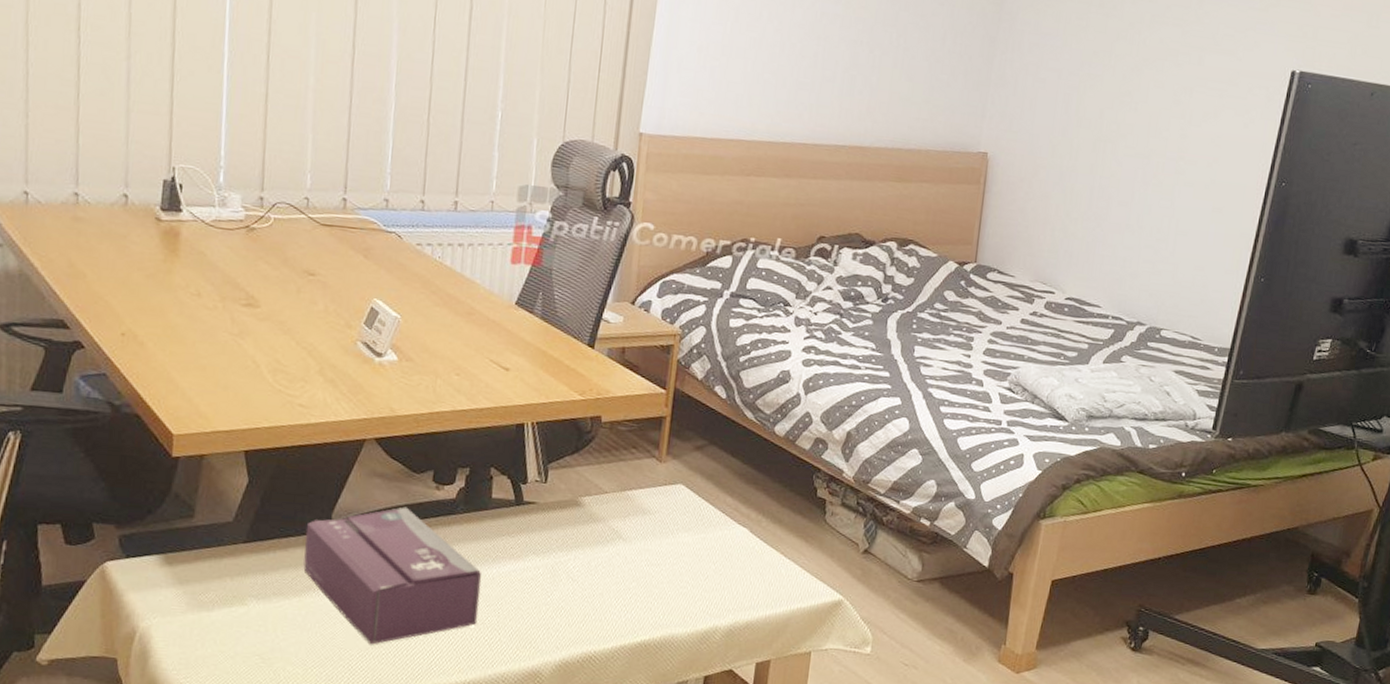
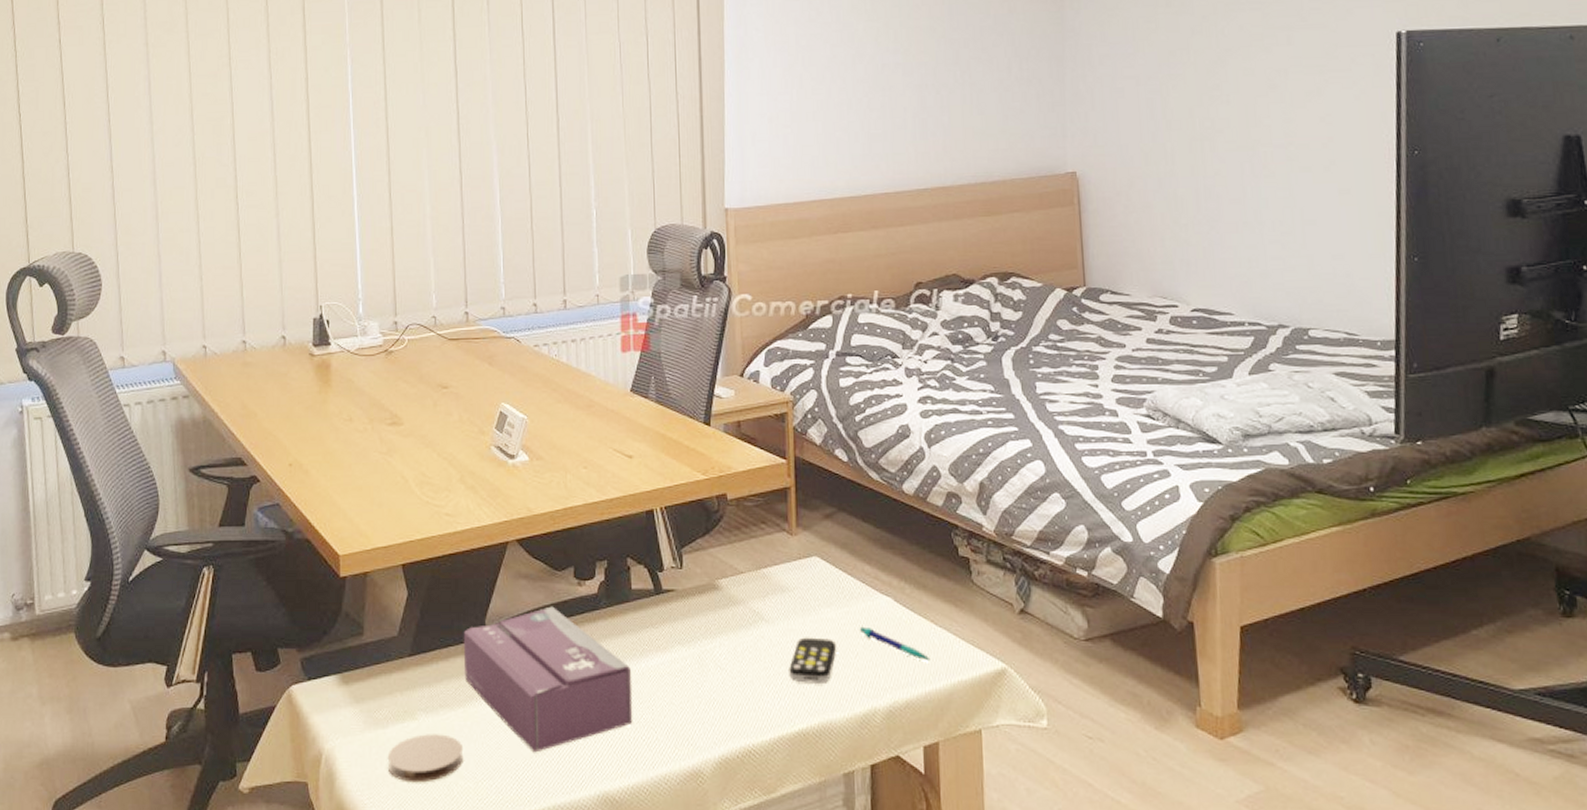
coaster: none [209,620,295,666] -> present [387,734,464,783]
remote control: none [639,557,689,601] -> present [789,637,837,683]
pen: none [712,552,775,589] -> present [859,626,931,662]

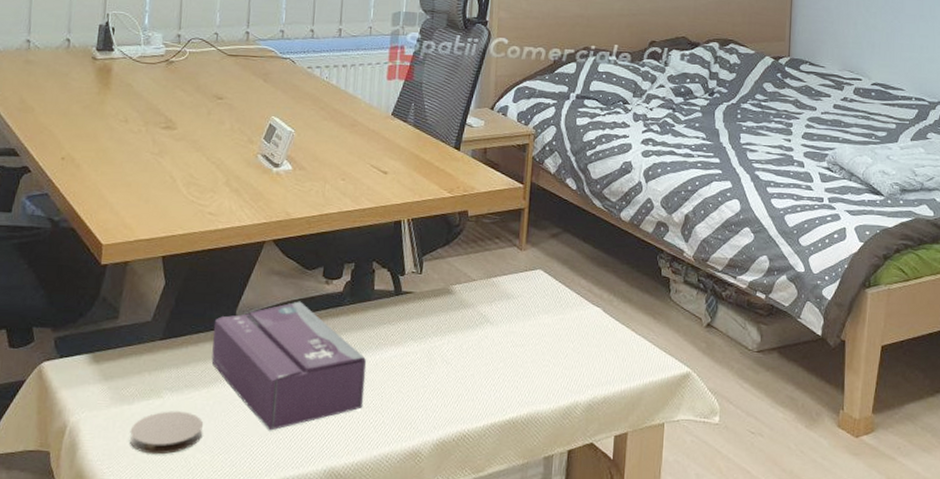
remote control: present [789,637,837,683] -> none [506,338,550,379]
pen: present [859,626,931,662] -> none [570,331,629,364]

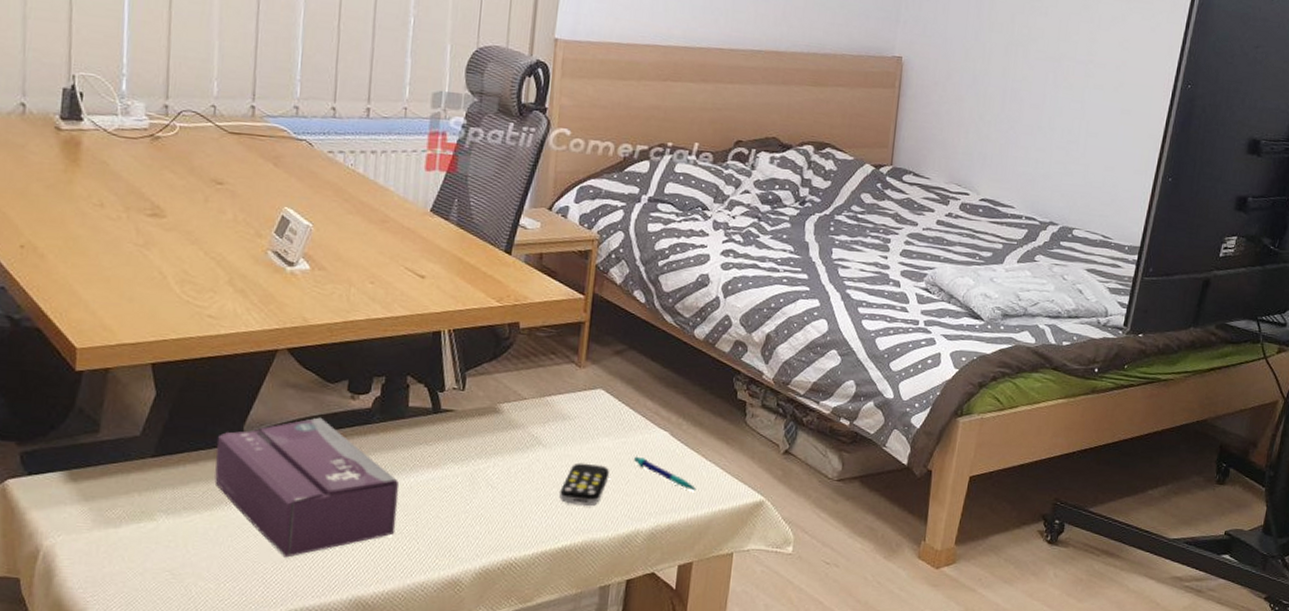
coaster: present [129,411,204,455] -> none [116,535,207,582]
remote control: none [506,338,550,379] -> present [559,463,610,506]
pen: none [570,331,629,364] -> present [633,456,697,491]

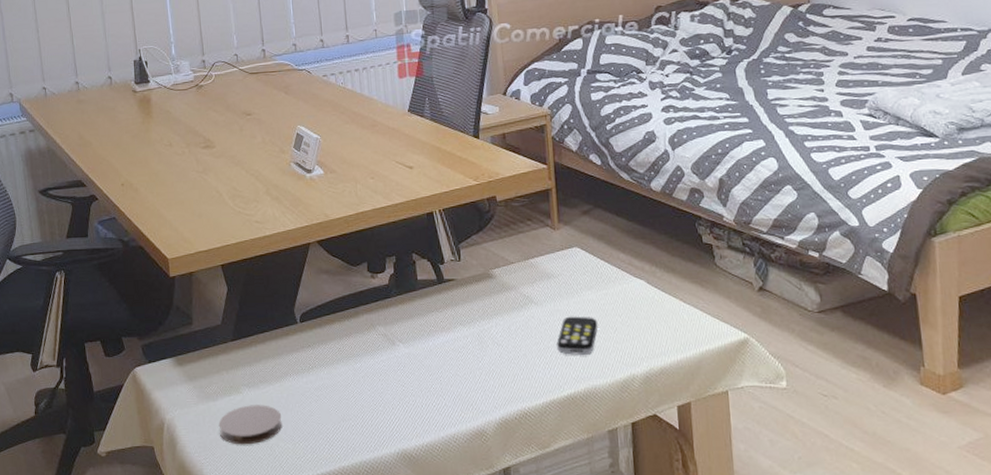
coaster: none [116,535,207,582] -> present [218,405,283,445]
tissue box: present [214,417,400,558] -> none [276,296,425,419]
pen: present [633,456,697,491] -> none [617,305,681,334]

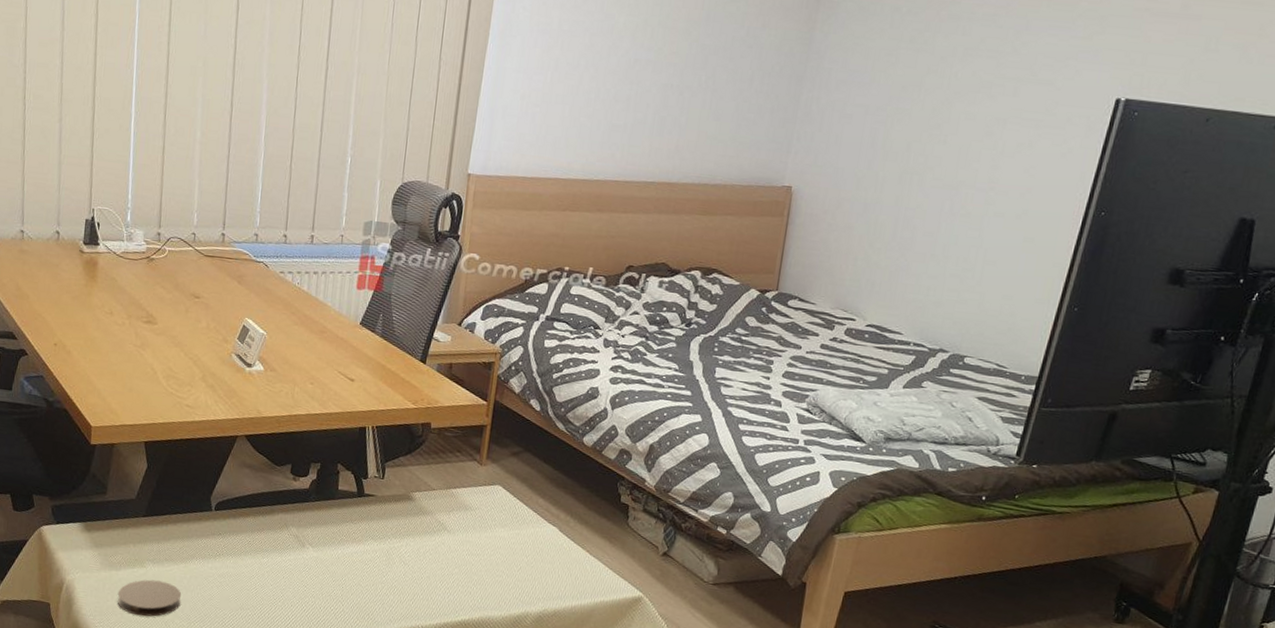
remote control: present [557,316,598,355] -> none [460,548,505,587]

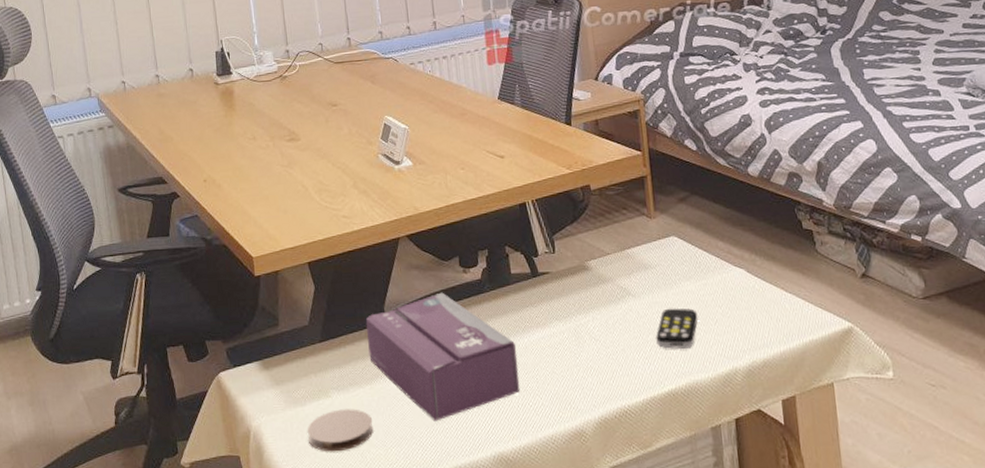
tissue box: none [188,493,330,607] -> present [365,292,521,422]
remote control: none [460,548,505,587] -> present [656,308,698,349]

